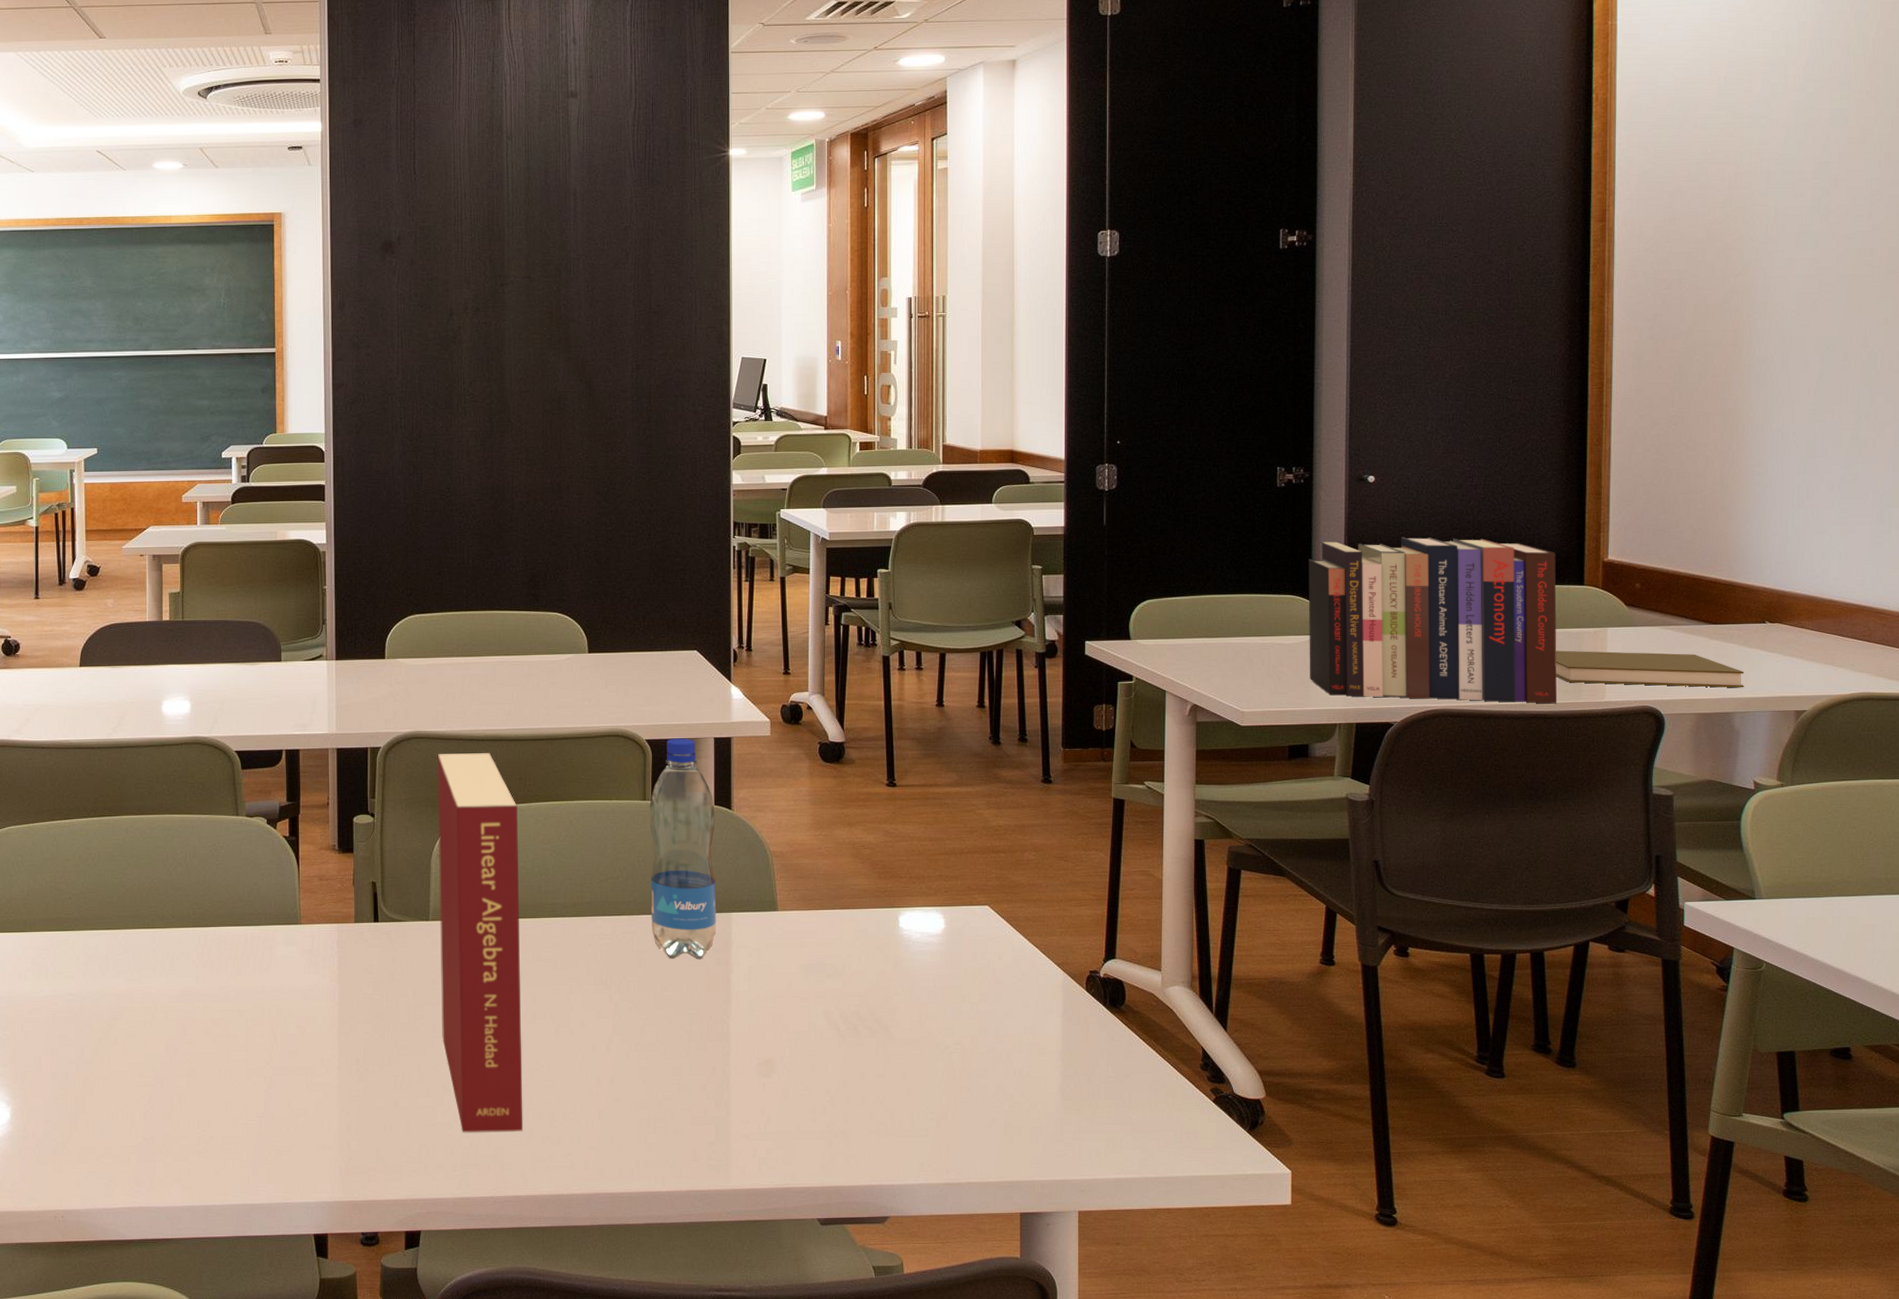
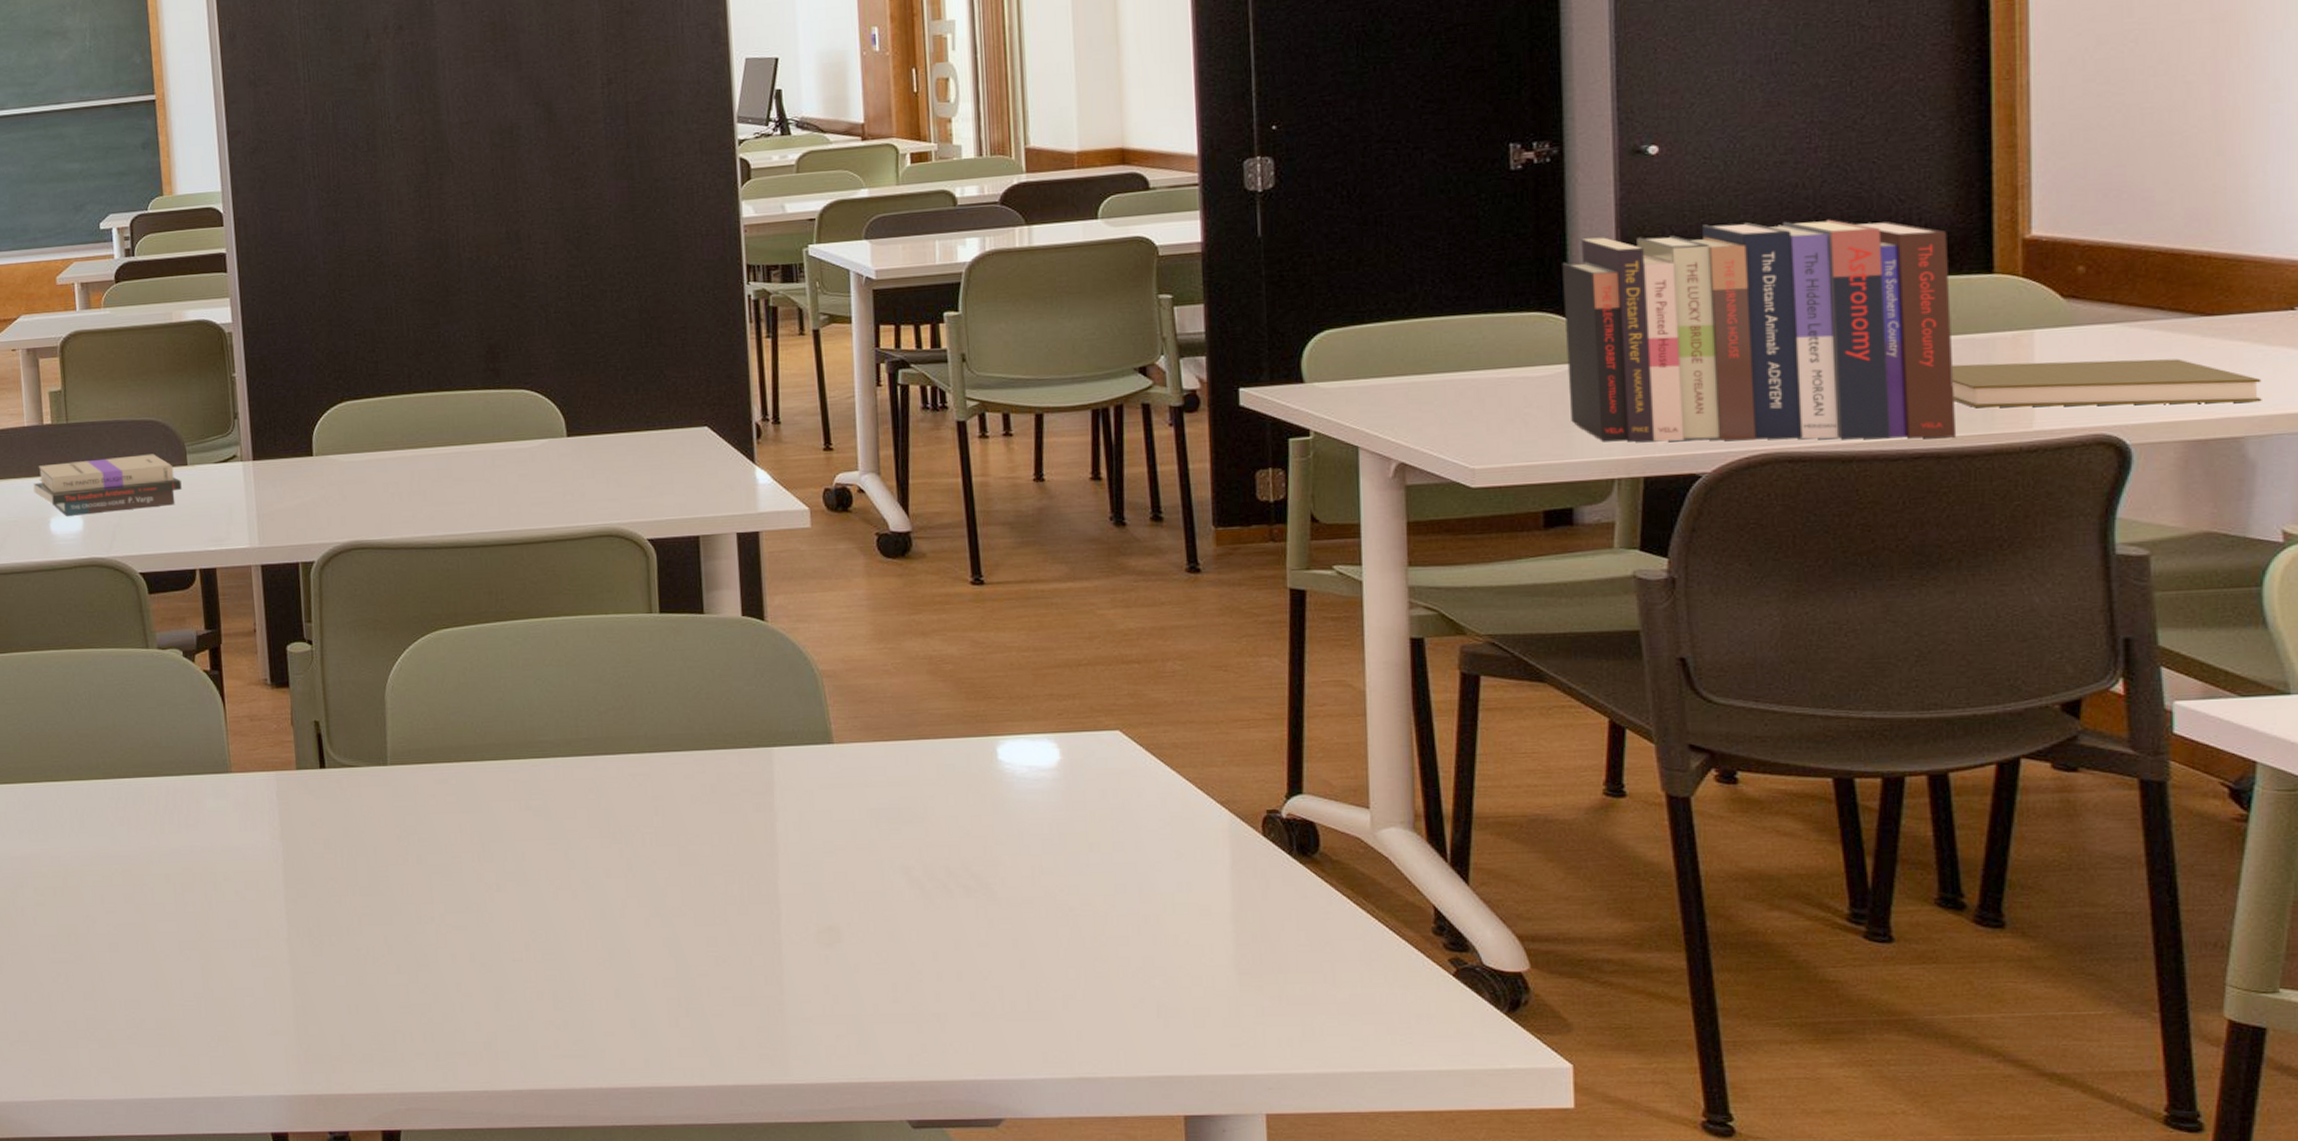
books: none [150,650,275,700] -> present [33,454,182,516]
book: present [437,753,523,1132] -> none [384,563,521,1015]
bottle: present [650,738,717,960] -> none [658,535,753,806]

